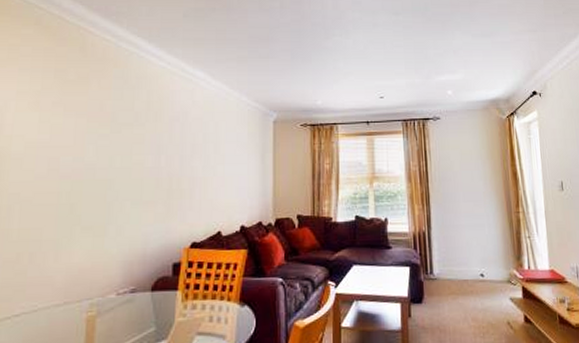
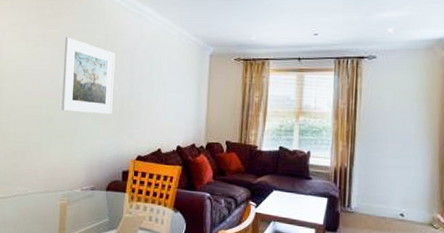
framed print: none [89,105,161,196] -> present [61,36,116,114]

